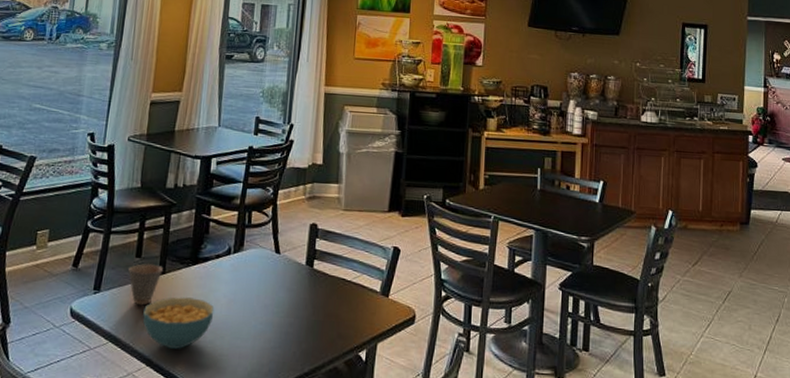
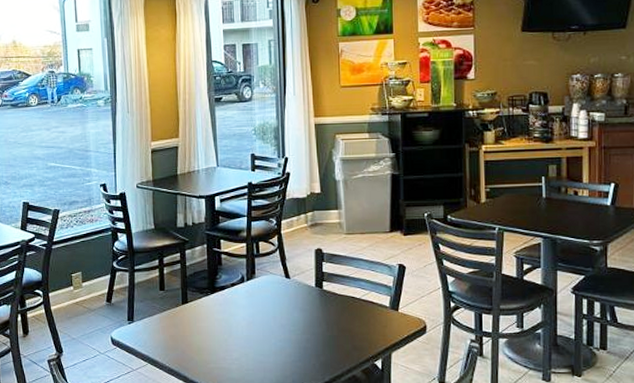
cup: present [128,263,163,306] -> none [155,295,185,332]
cereal bowl: present [142,297,215,349] -> none [174,322,236,367]

